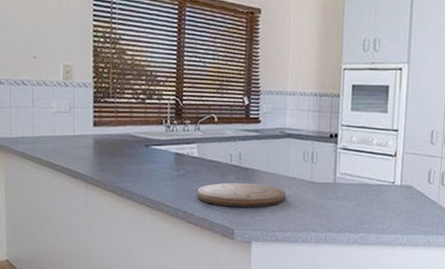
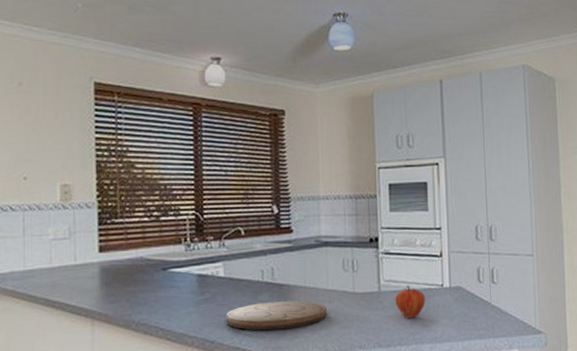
fruit: none [348,179,377,209] -> present [394,285,426,318]

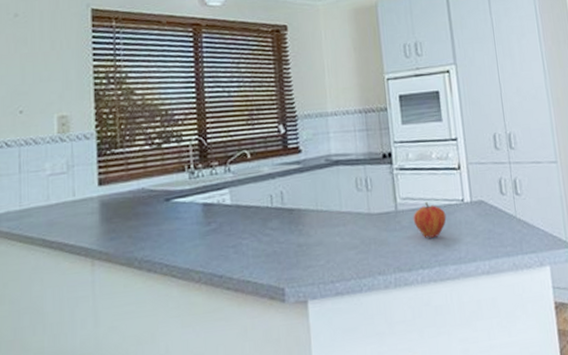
cutting board: present [226,300,327,330] -> none [234,225,342,261]

